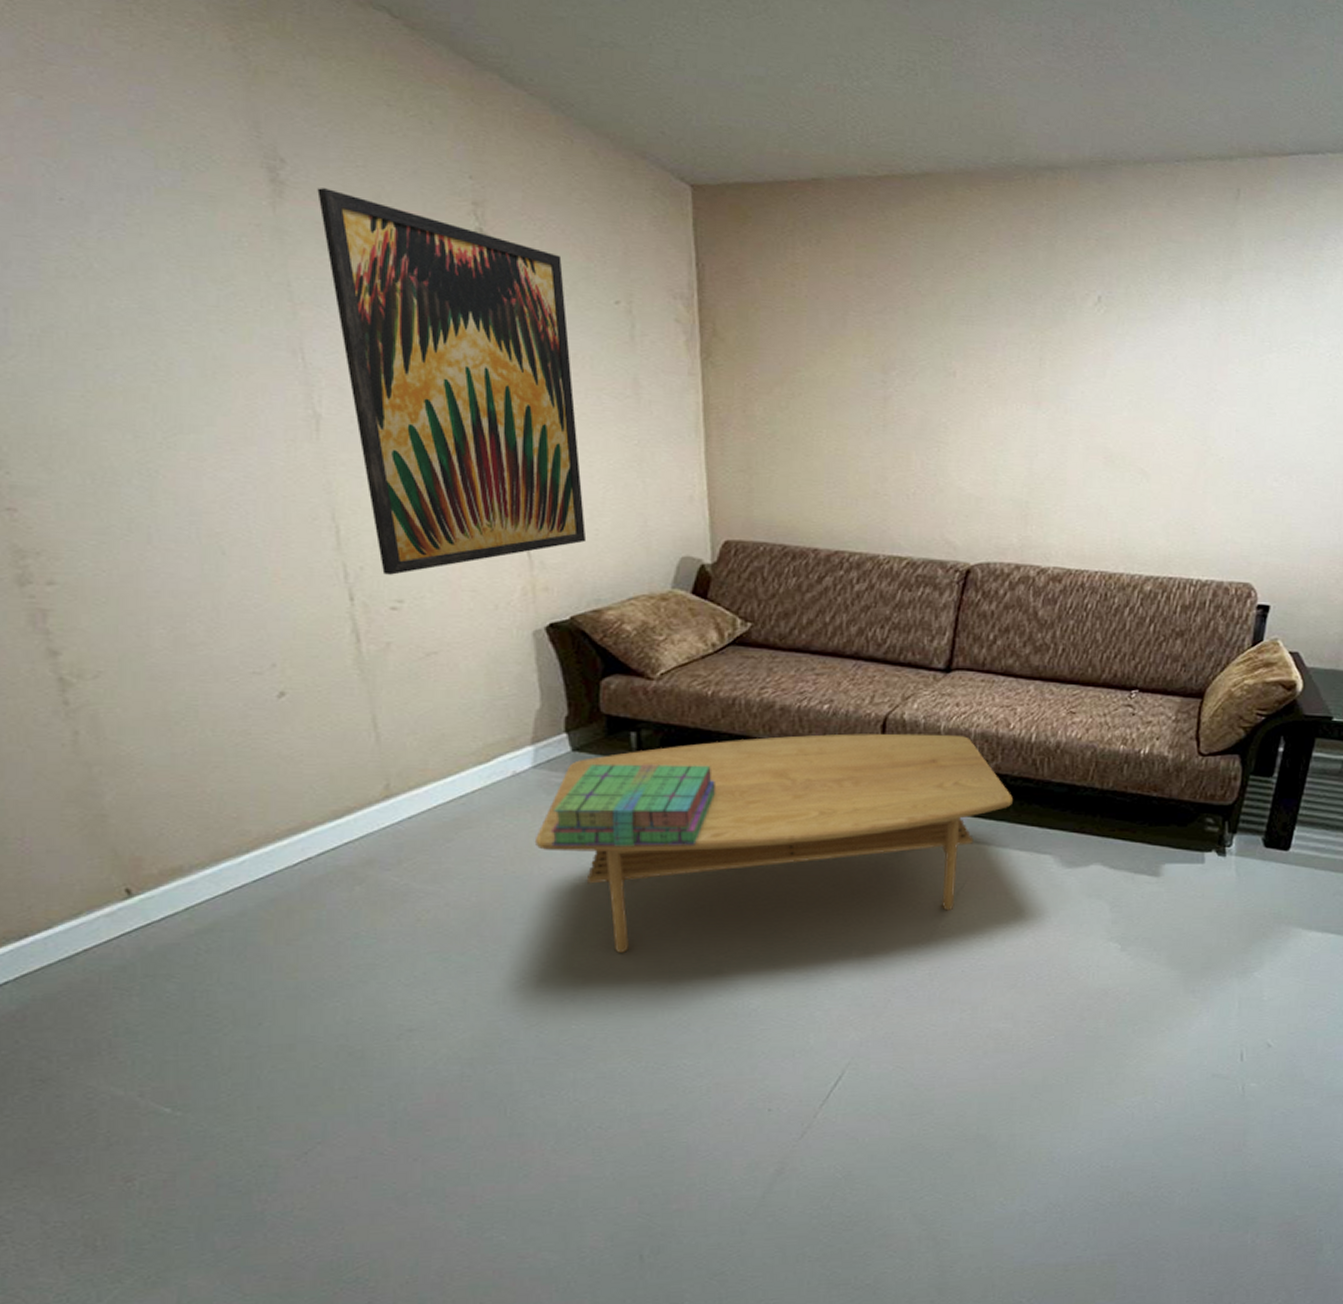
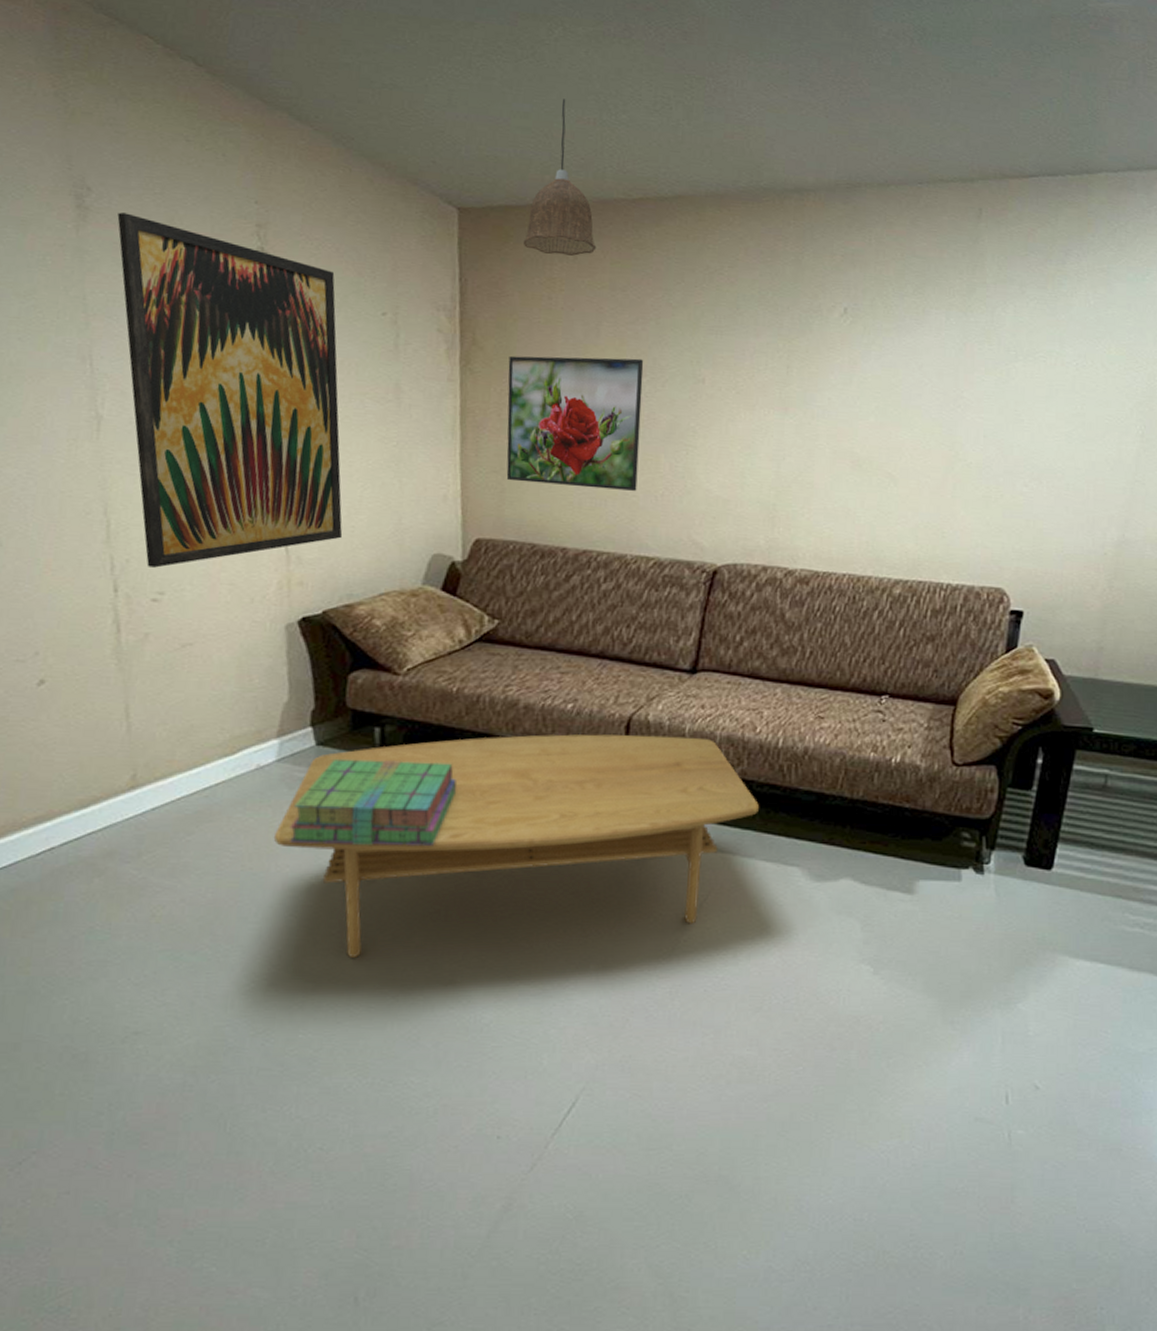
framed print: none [751,347,893,490] -> present [506,355,644,491]
pendant lamp: none [762,61,841,239] -> present [523,98,597,256]

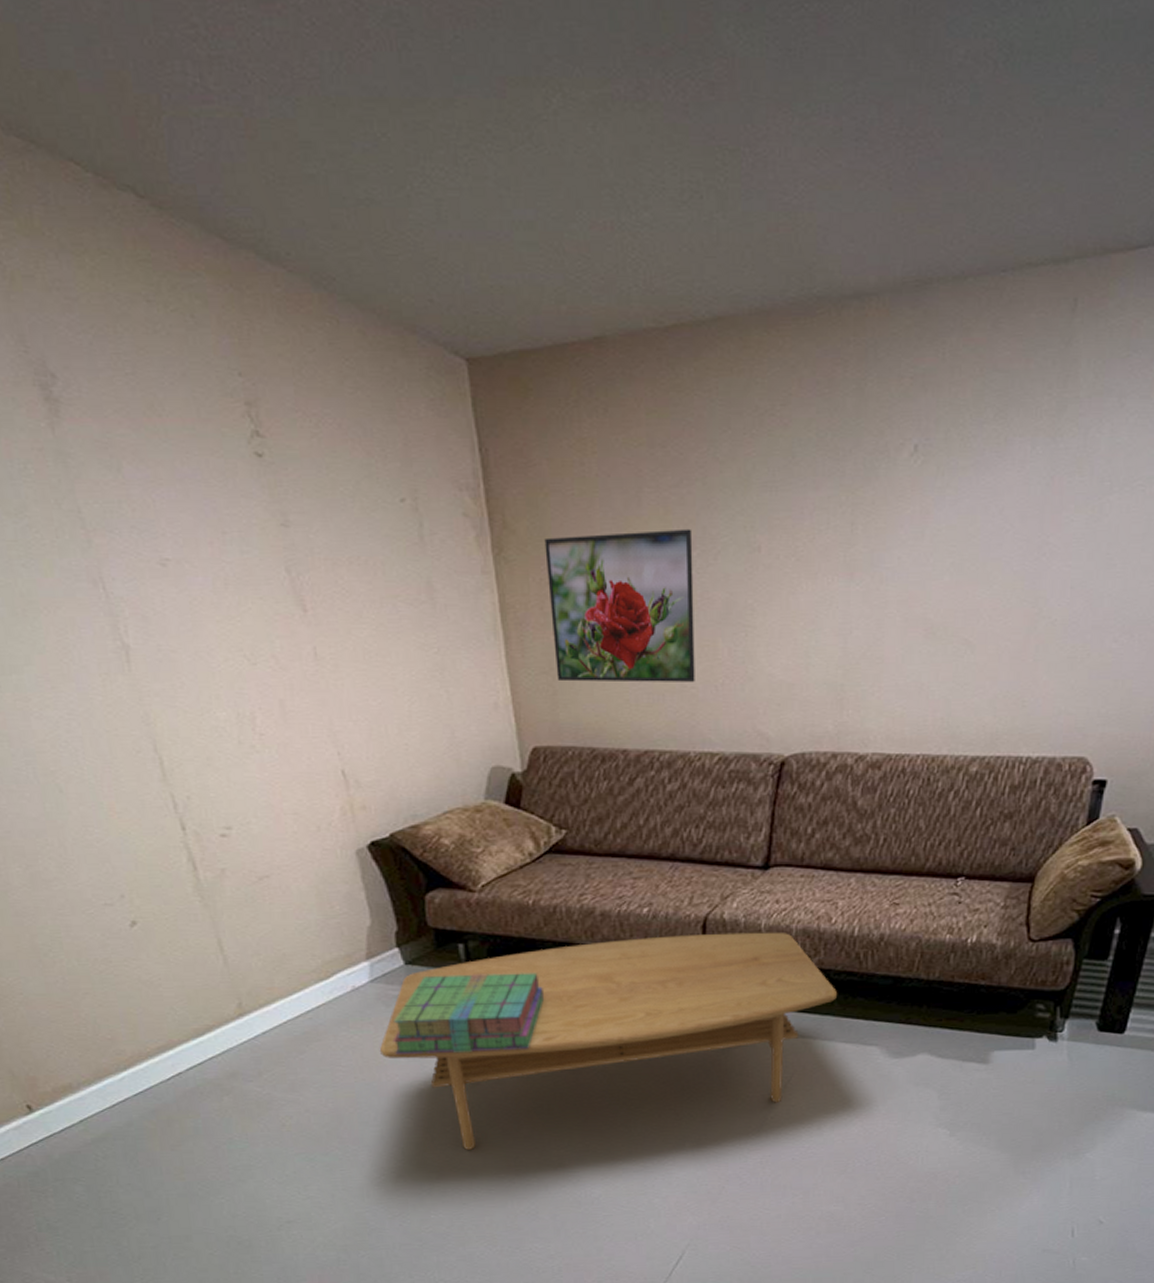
wall art: present [117,212,343,568] -> none [91,402,397,803]
pendant lamp: present [523,98,597,256] -> none [544,197,629,408]

